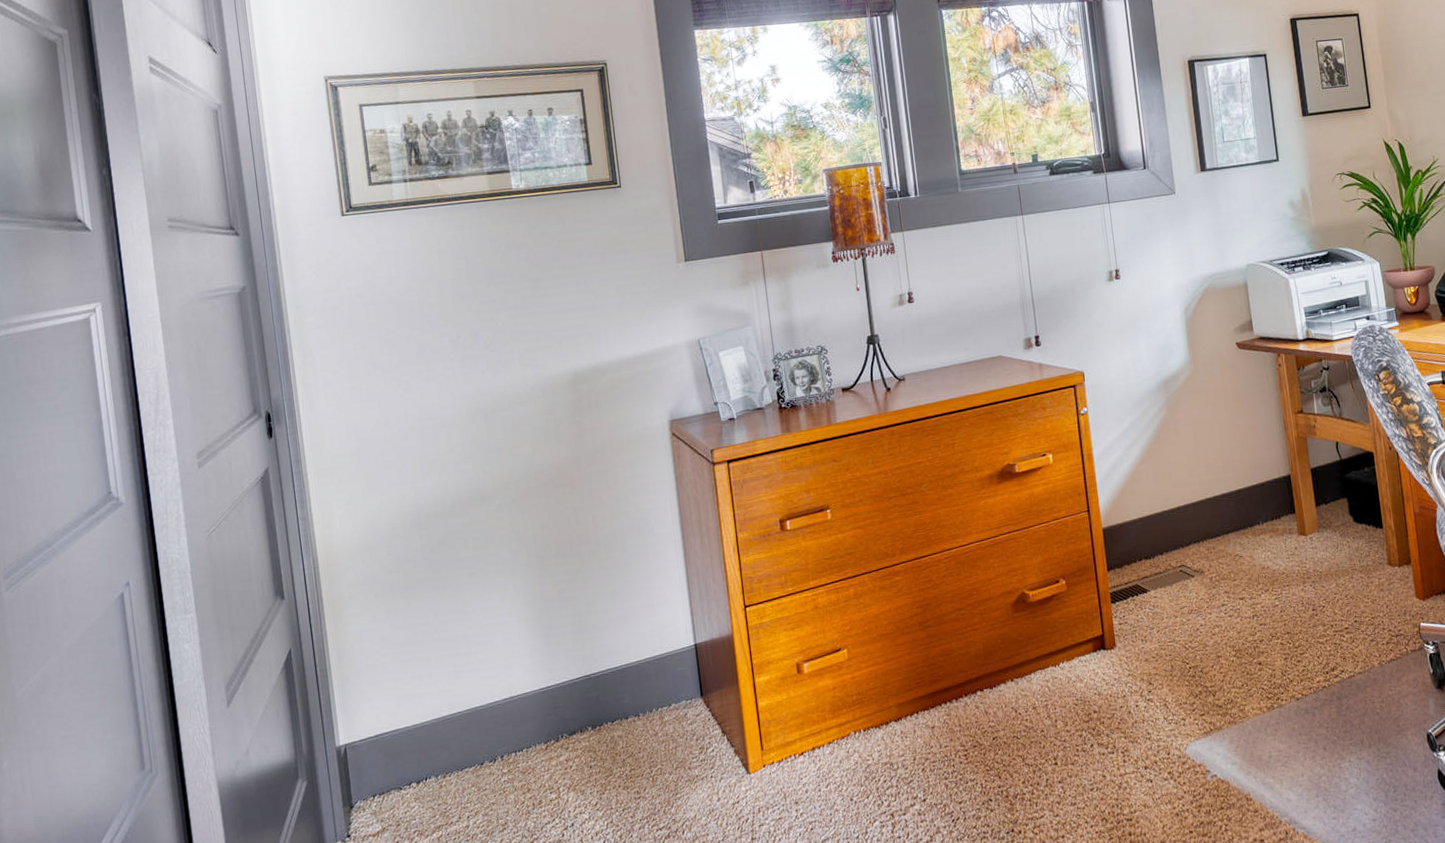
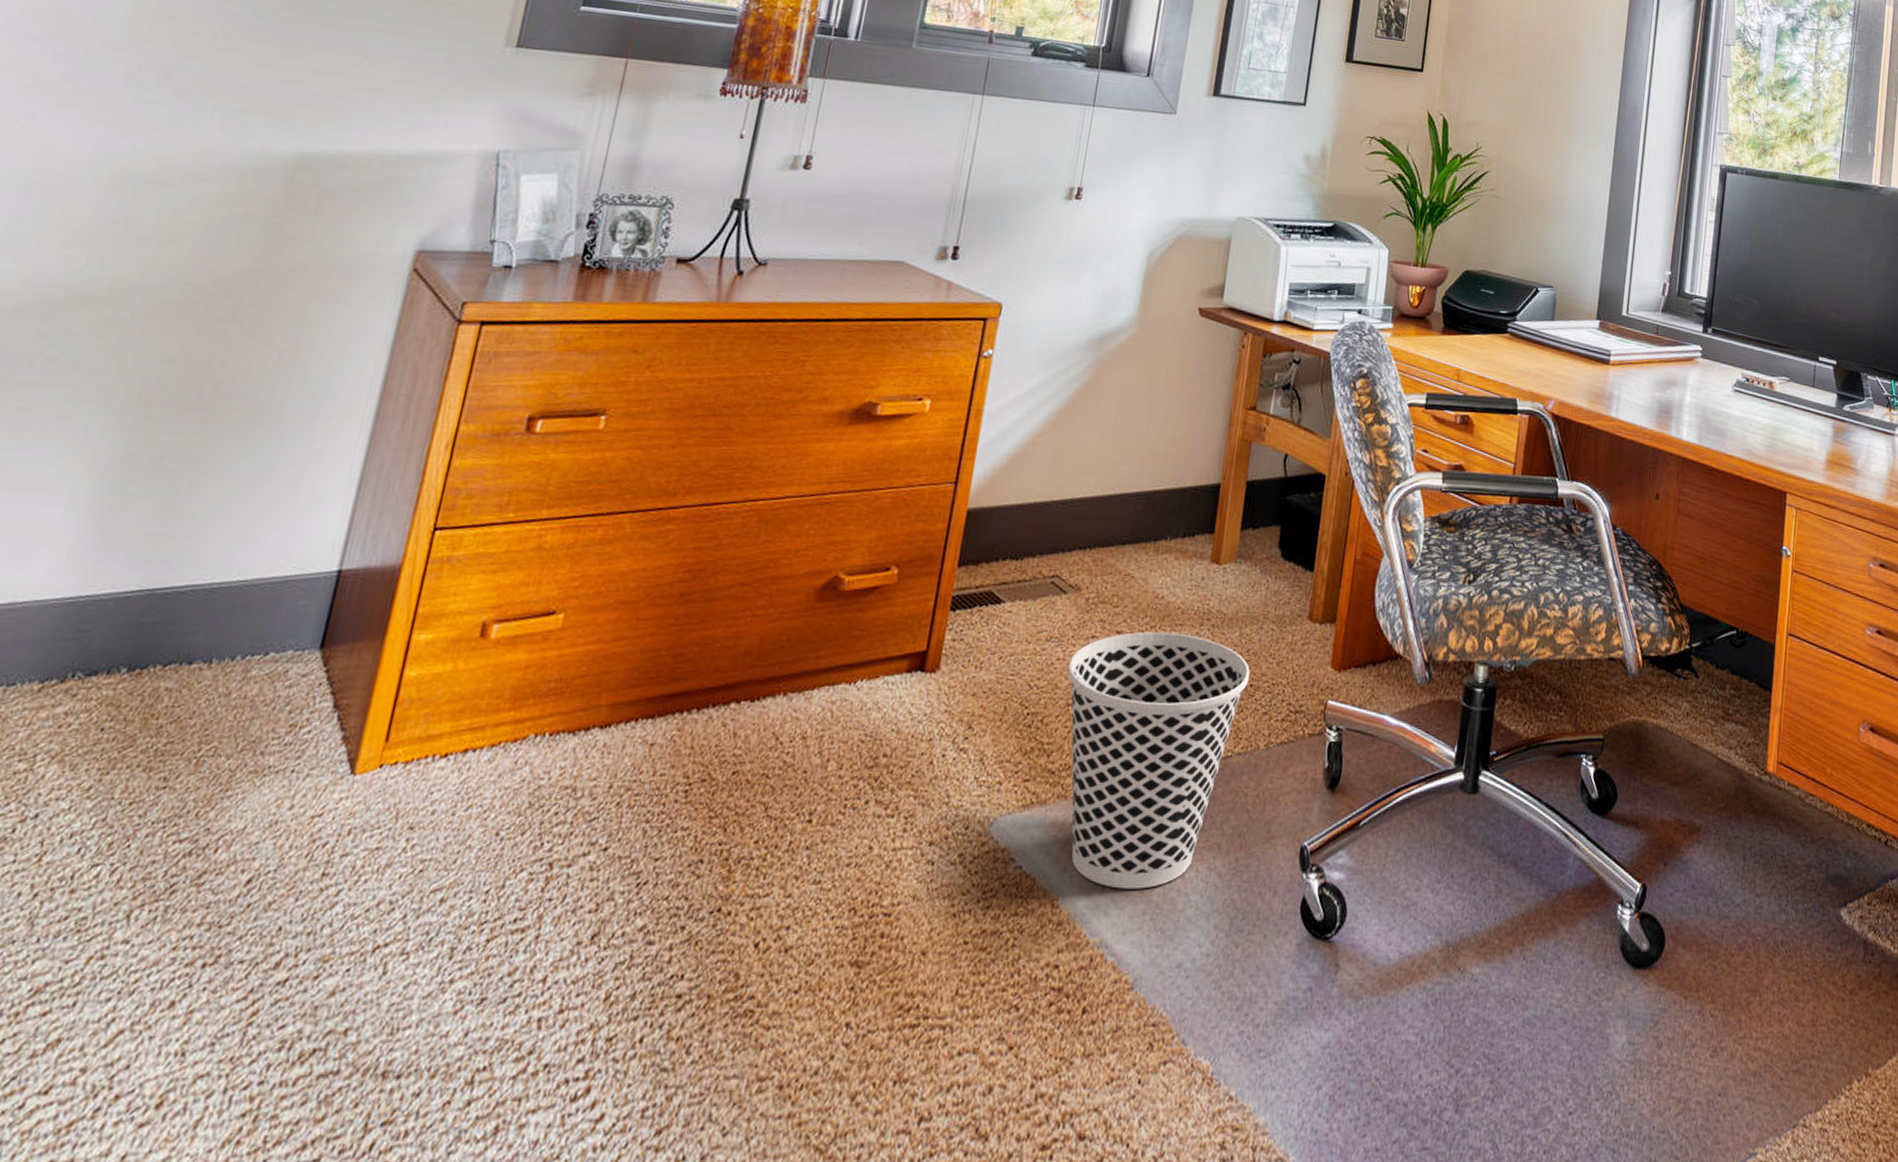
wastebasket: none [1210,592,1353,782] -> present [1067,632,1250,889]

